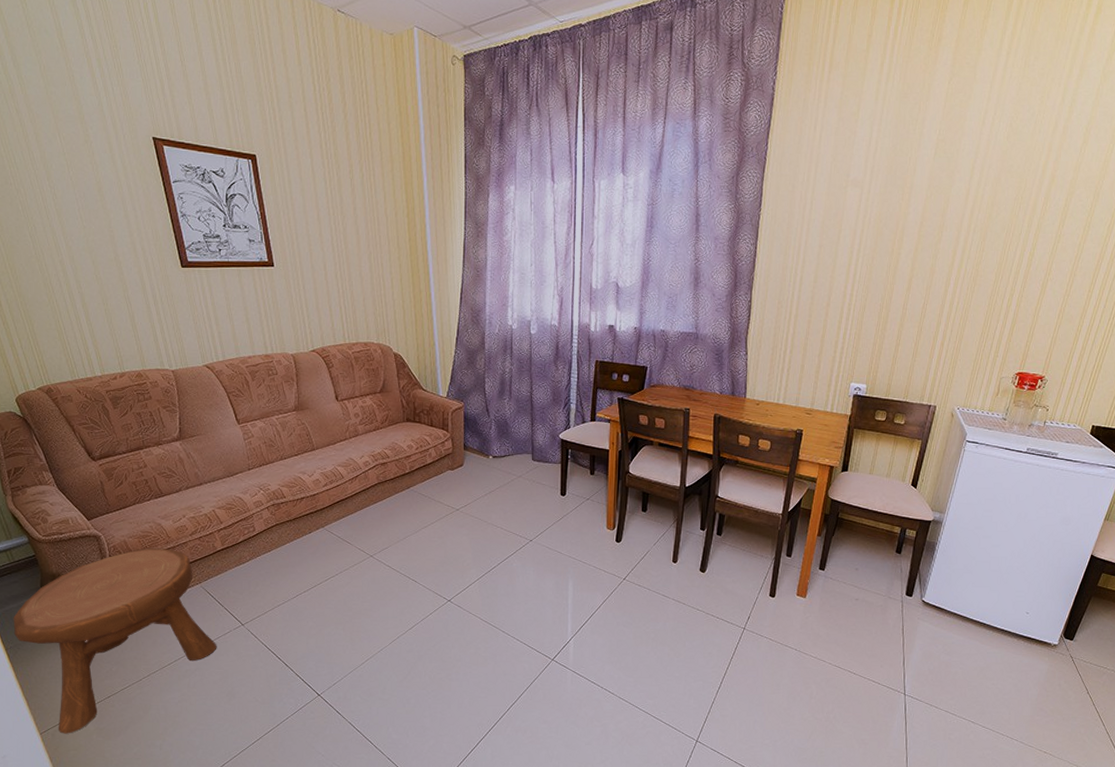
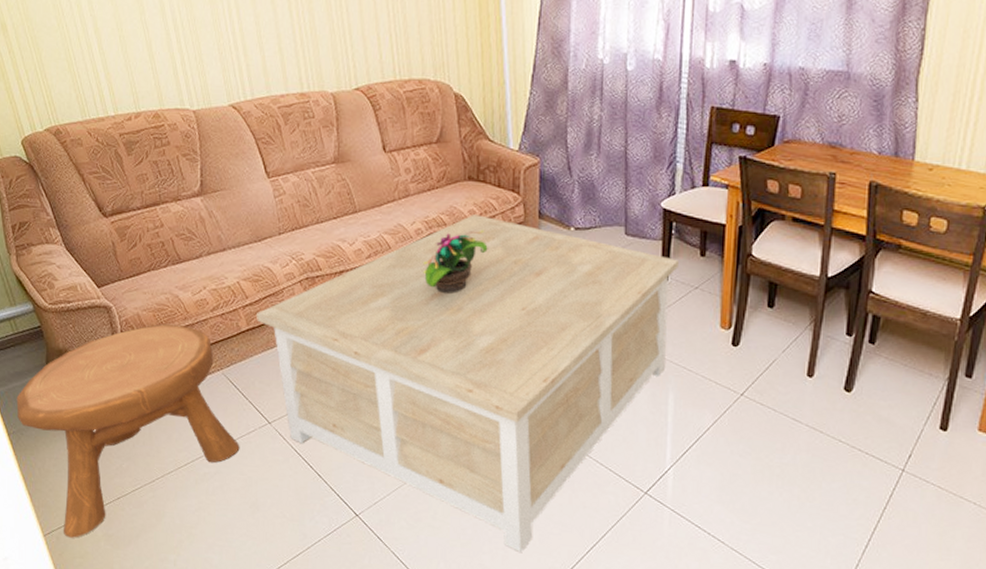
coffee table: none [230,449,575,714] -> present [257,215,680,552]
potted flower: none [371,460,423,513] -> present [423,229,488,295]

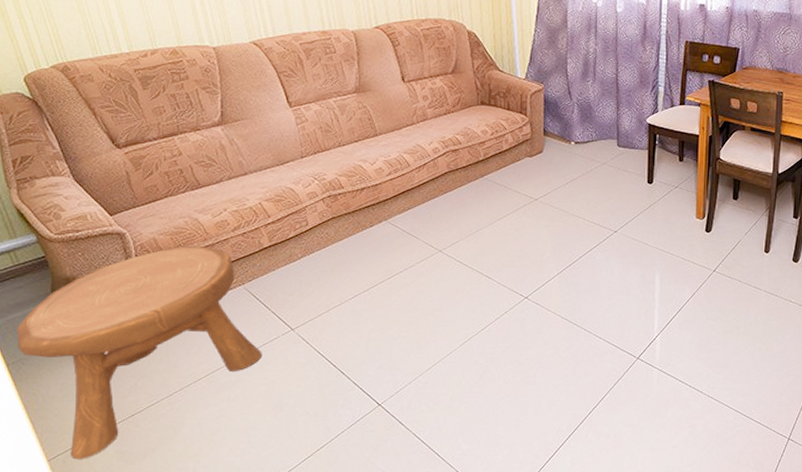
coffee table: present [257,215,680,552] -> none [279,134,663,420]
potted flower: present [423,229,488,295] -> none [440,146,499,204]

